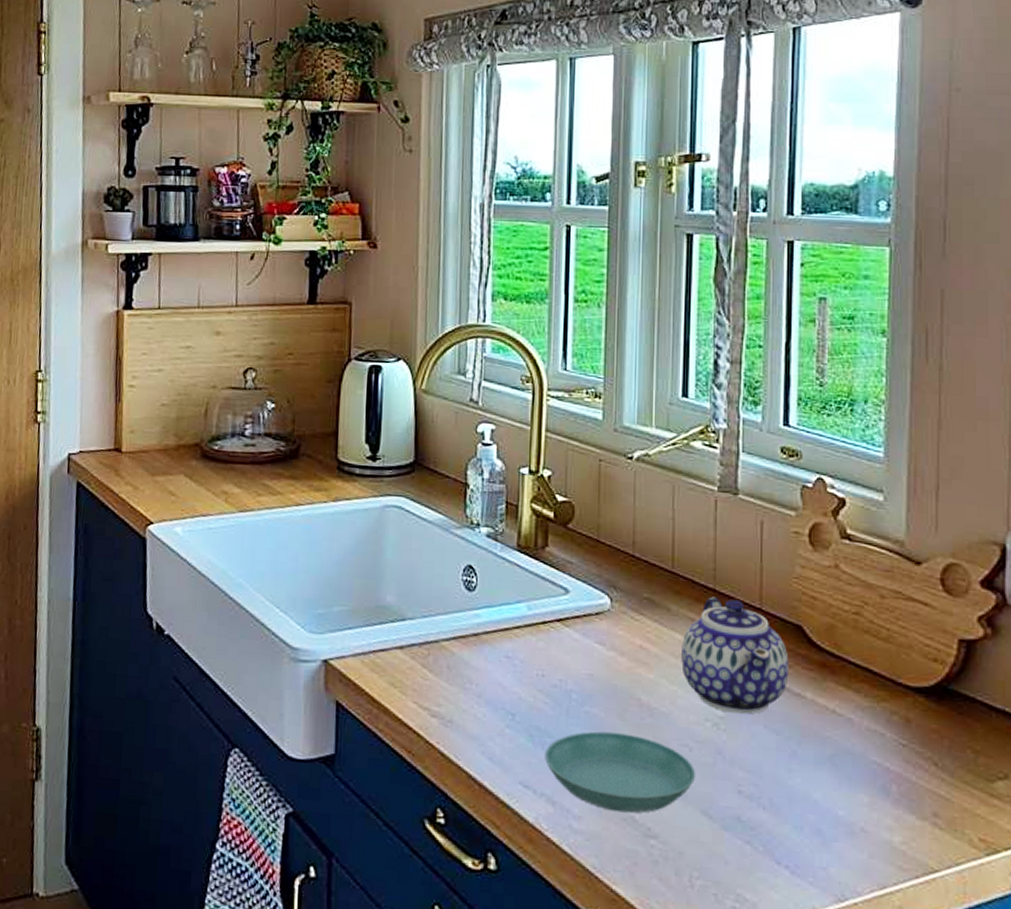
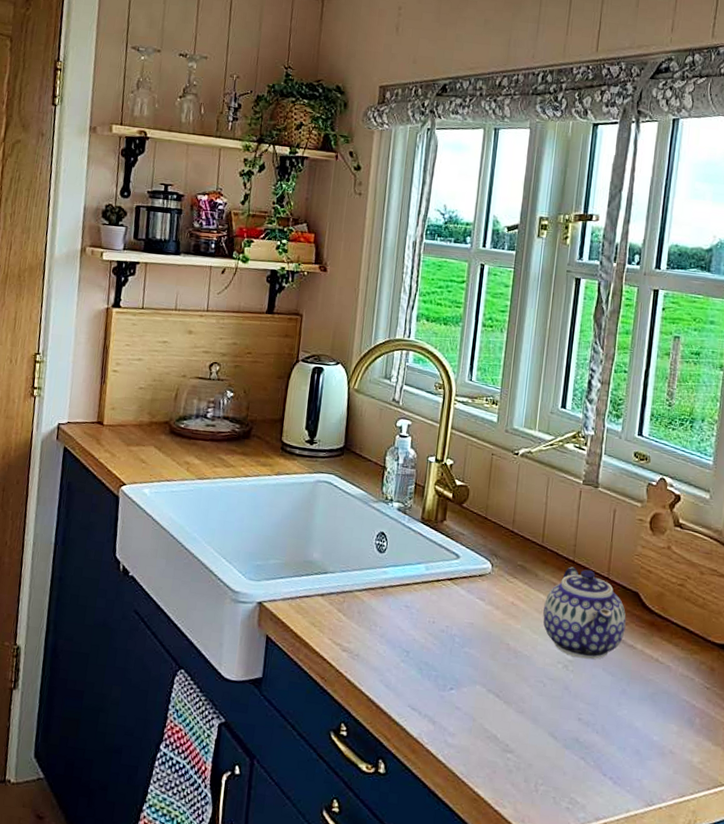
saucer: present [545,731,696,814] -> none [430,667,547,733]

